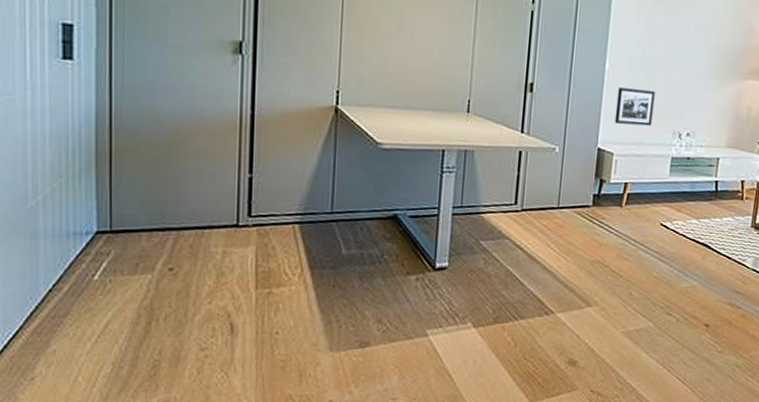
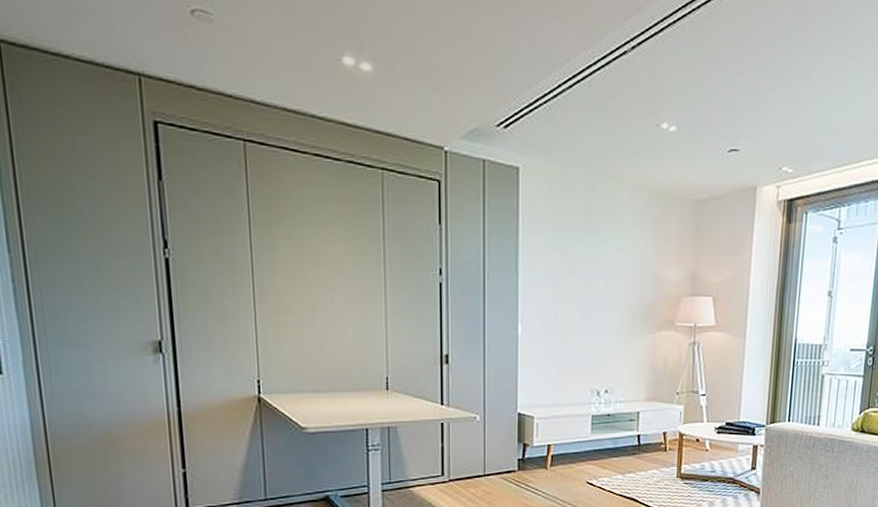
picture frame: present [614,87,655,126] -> none [532,351,570,388]

